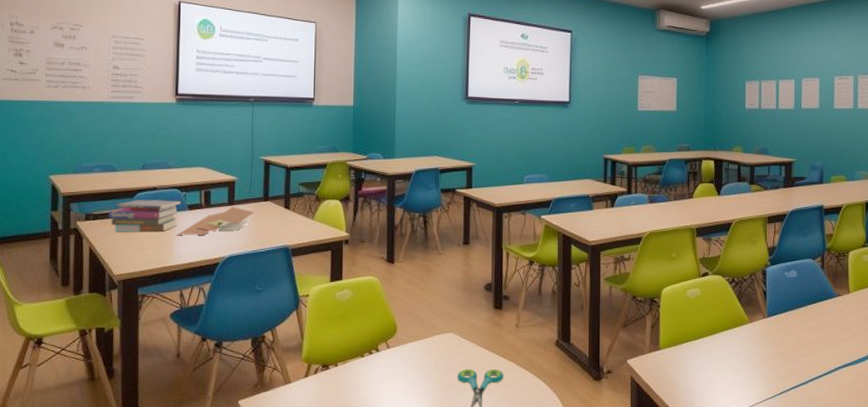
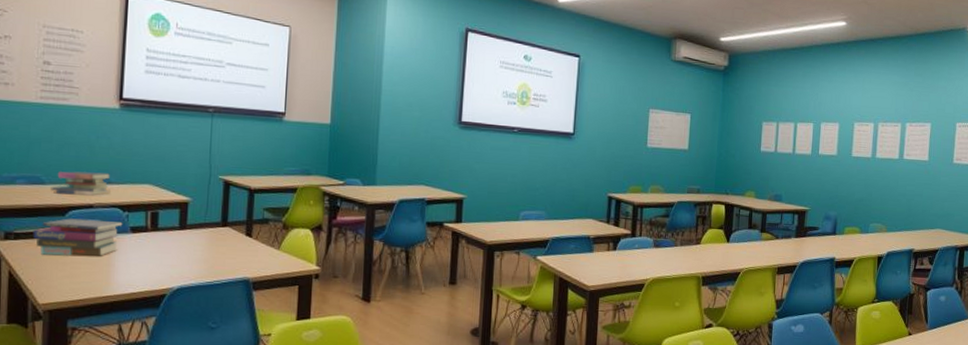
books: none [122,159,170,179] -> present [51,171,110,196]
papers: present [176,206,255,236] -> none [115,231,210,264]

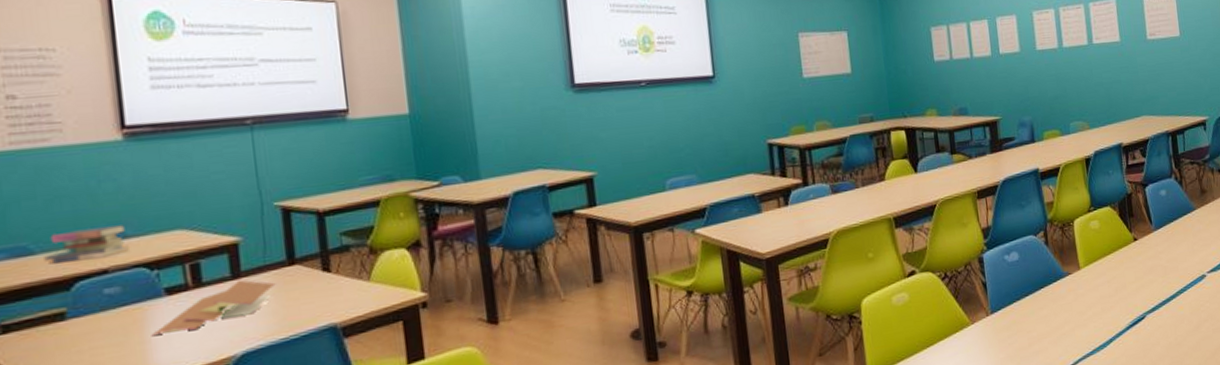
books: present [32,218,123,257] -> none [28,284,153,347]
papers: none [115,231,210,264] -> present [151,279,276,337]

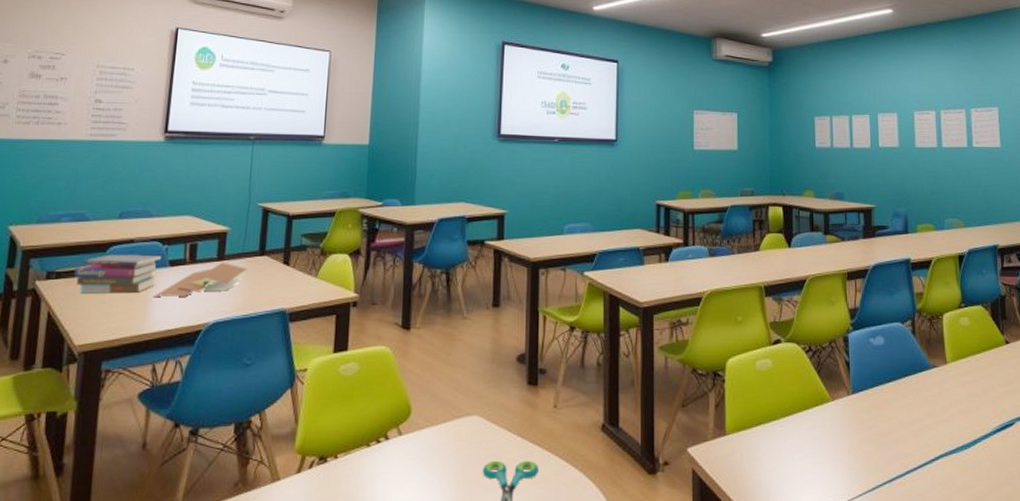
books: none [28,284,153,347] -> present [73,254,162,294]
books: present [44,225,129,264] -> none [94,206,152,230]

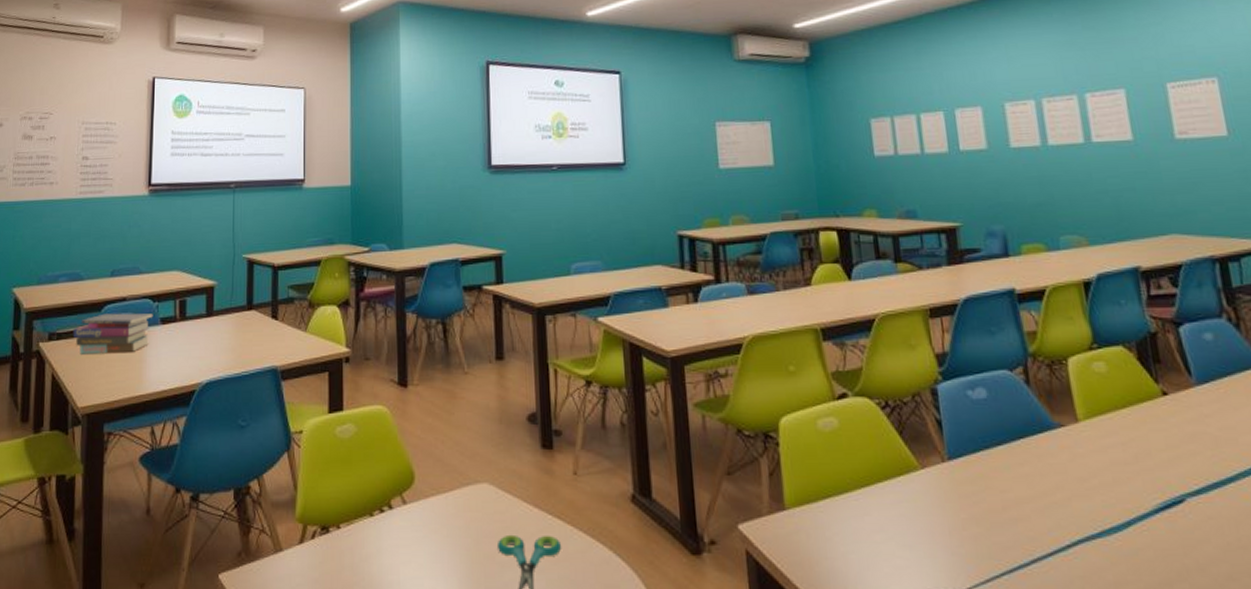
papers: present [153,262,248,298] -> none [147,318,237,357]

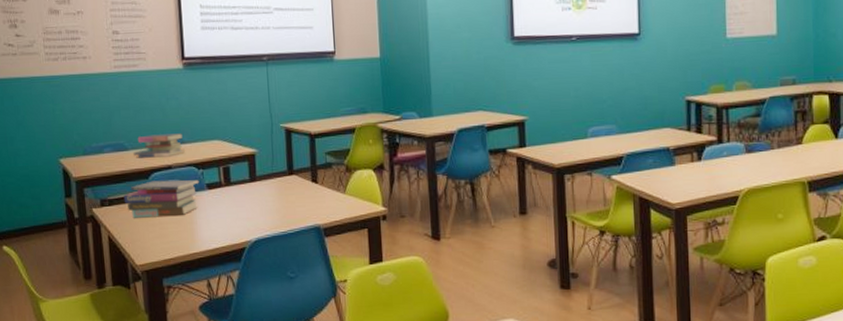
books: none [88,263,142,289] -> present [133,133,185,158]

